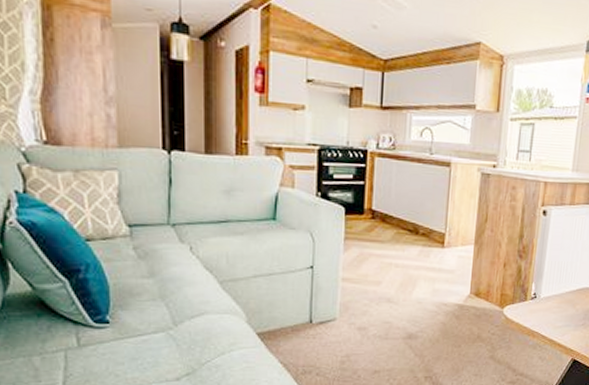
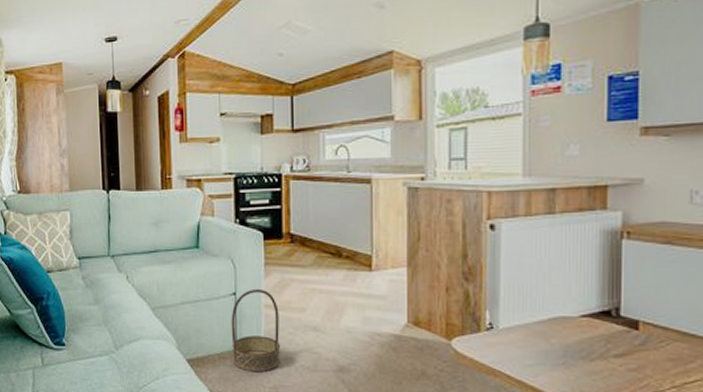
basket: none [305,262,356,343] -> present [231,288,280,372]

